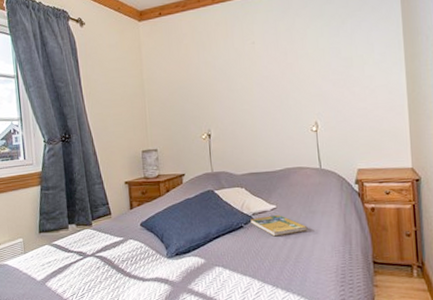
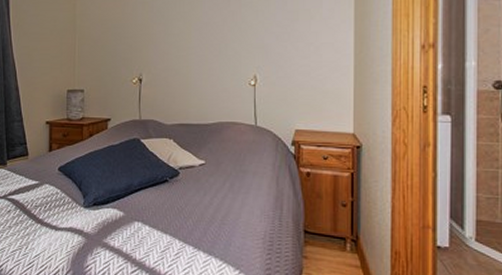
booklet: present [250,215,308,237] -> none [176,171,237,195]

